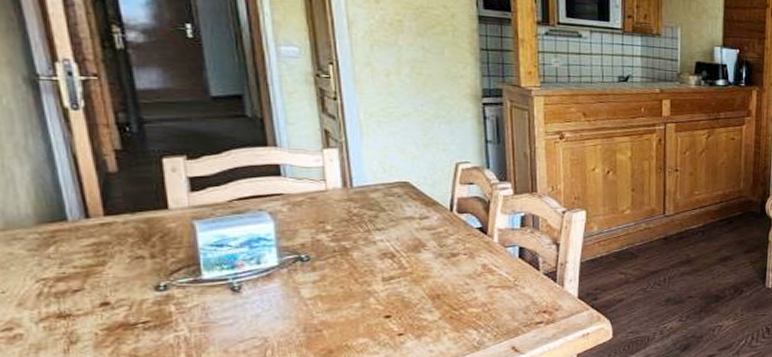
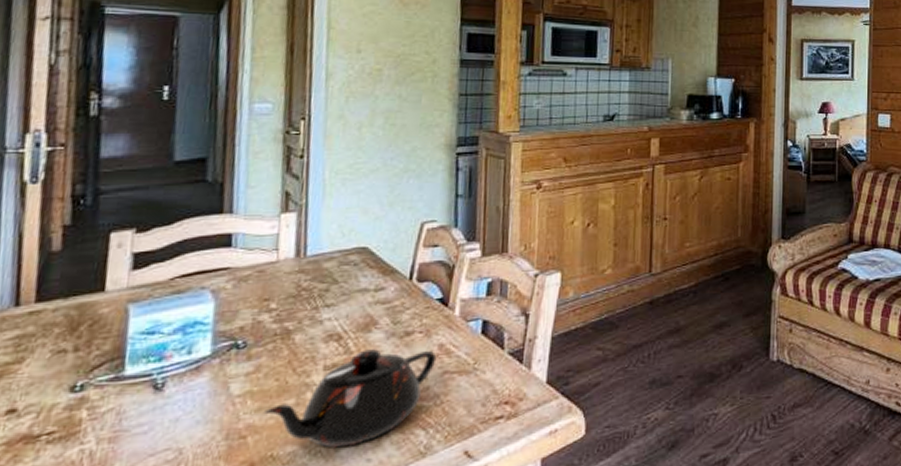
teapot: none [333,266,481,341] -> present [263,349,437,448]

